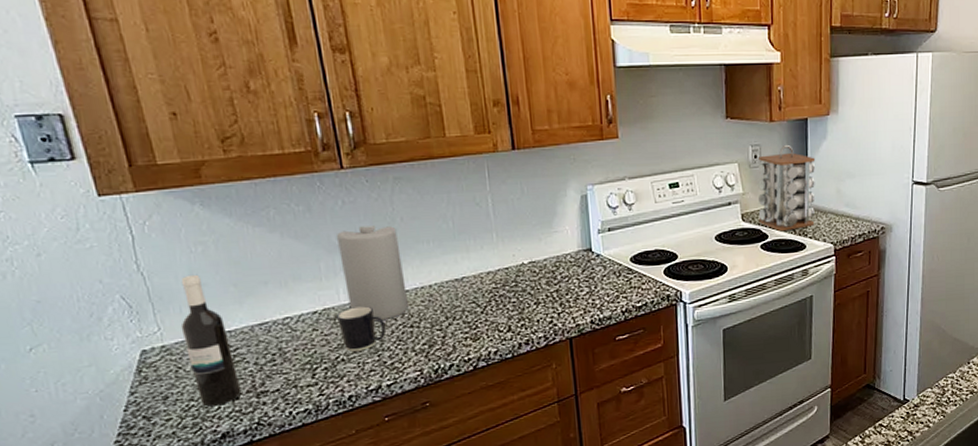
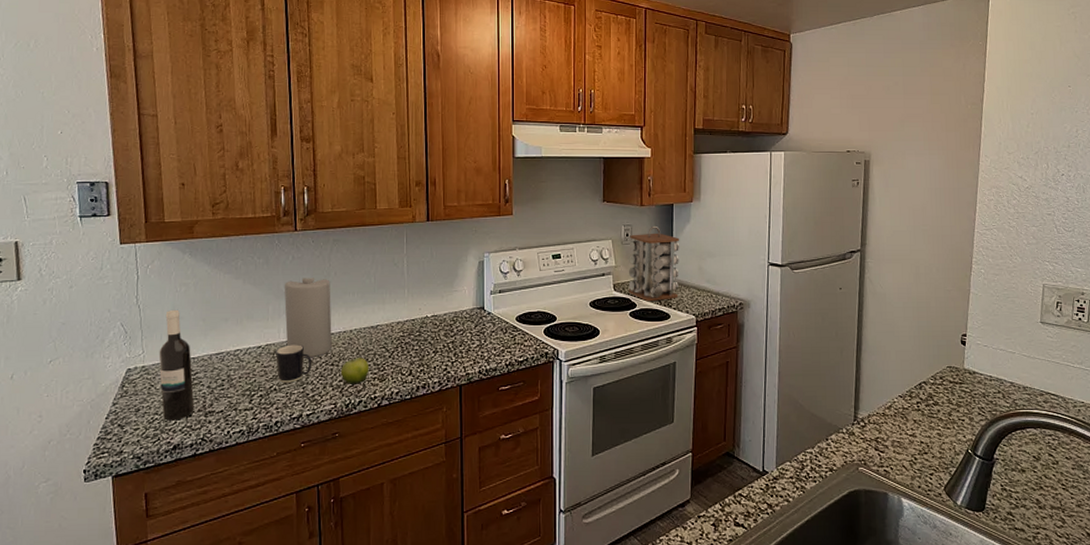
fruit: none [422,316,459,347] -> present [340,358,369,384]

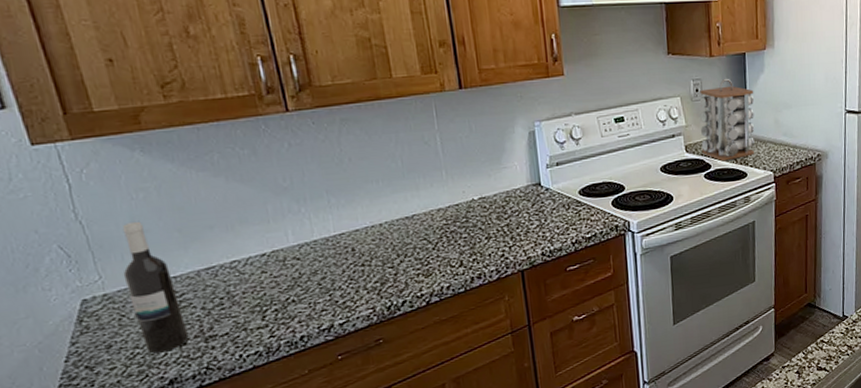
mug: present [276,344,312,383] -> none [286,246,338,293]
paper towel holder: present [284,278,332,358] -> none [284,167,359,262]
fruit: present [340,358,369,384] -> none [374,253,411,285]

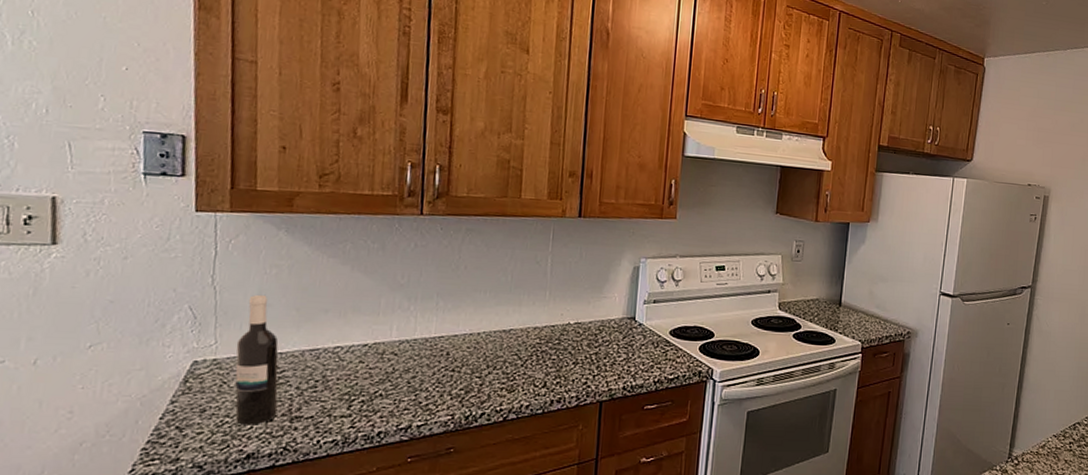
spice rack: present [699,78,755,161] -> none [794,243,853,324]

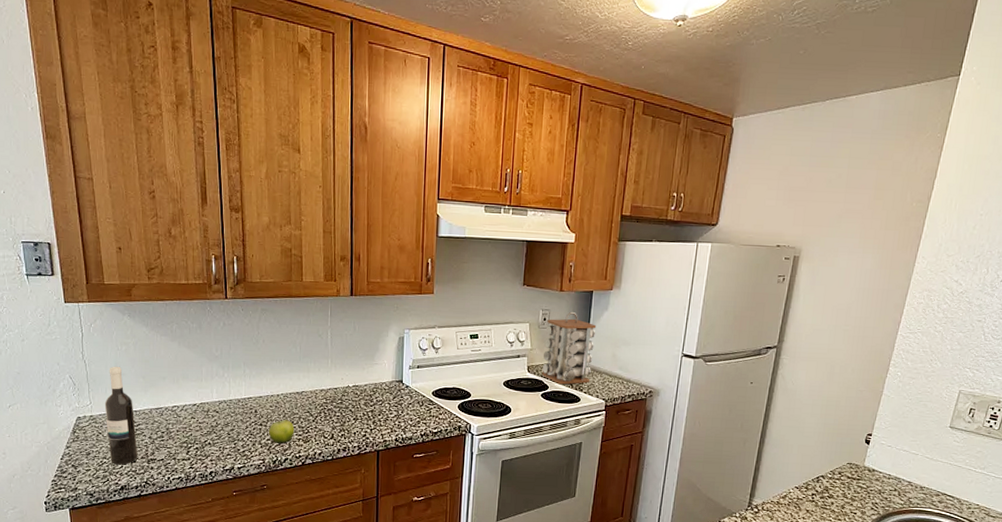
fruit: none [462,364,497,394] -> present [268,419,295,444]
spice rack: none [794,243,853,324] -> present [541,311,597,385]

